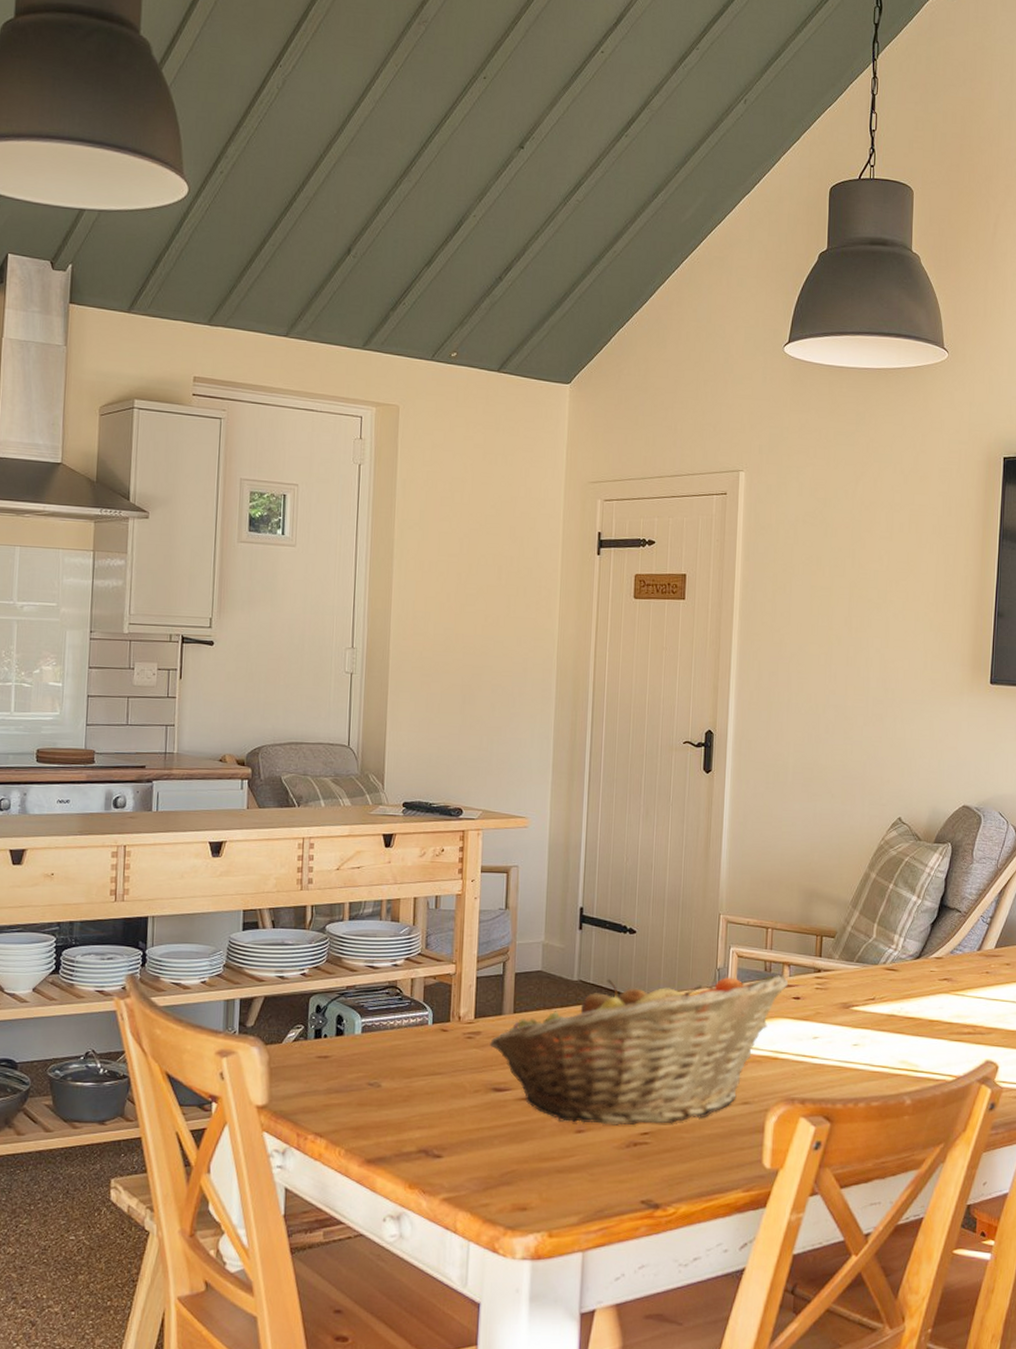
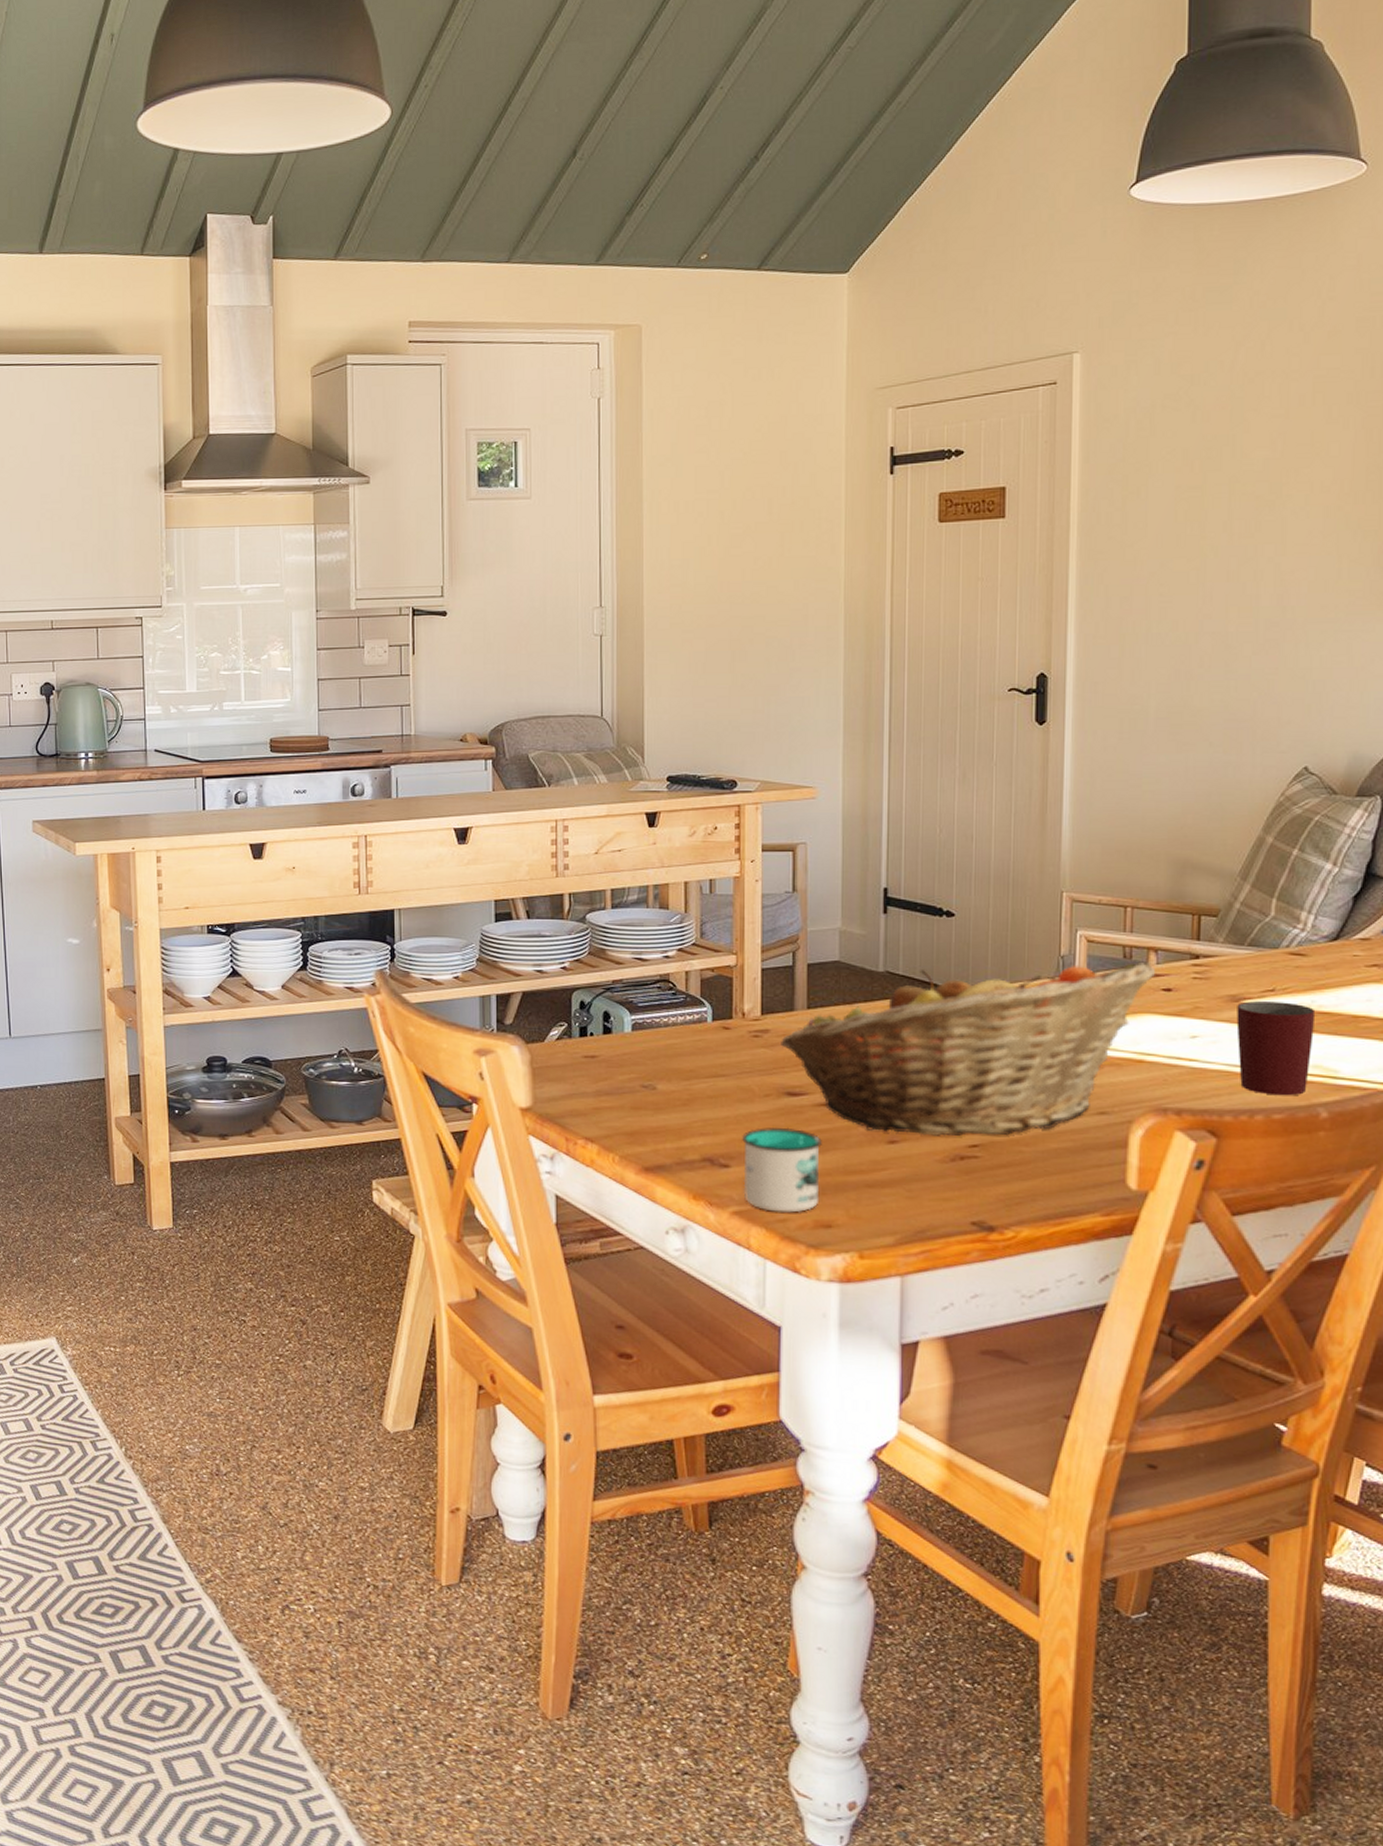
mug: none [452,1120,521,1198] -> present [742,1127,822,1213]
mug: none [847,1008,904,1087] -> present [1236,1001,1316,1096]

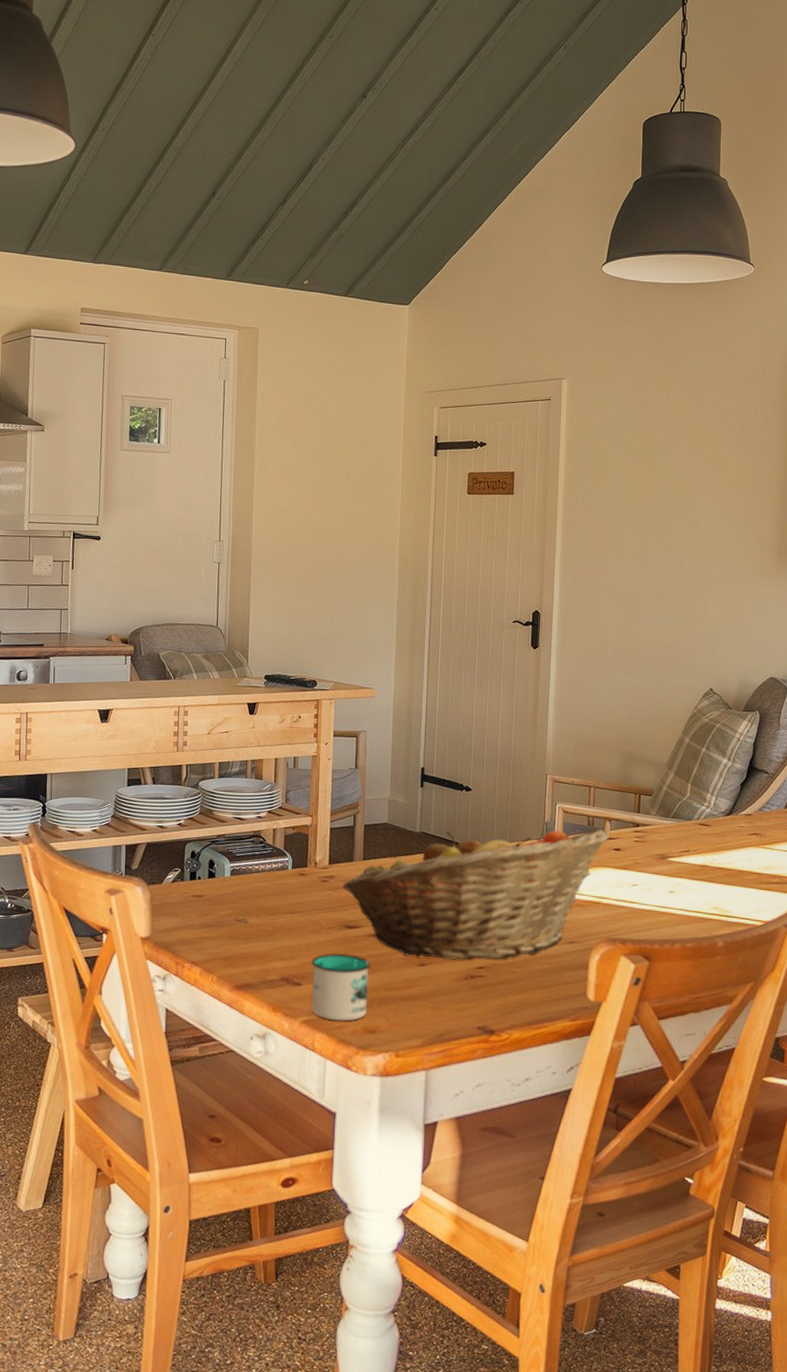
mug: present [1236,1001,1316,1096] -> none [663,859,716,930]

